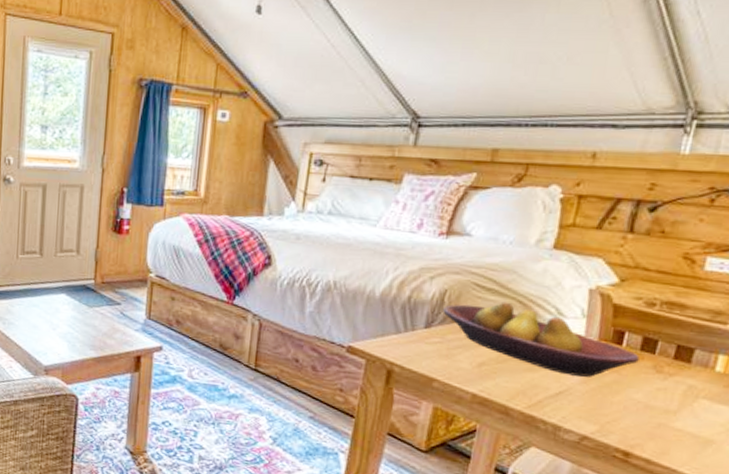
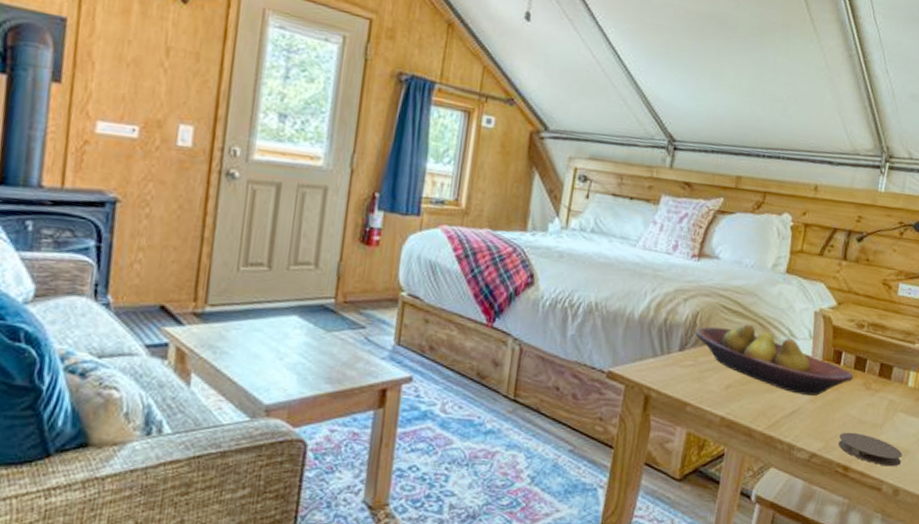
coaster: none [616,416,705,457] -> present [838,432,903,467]

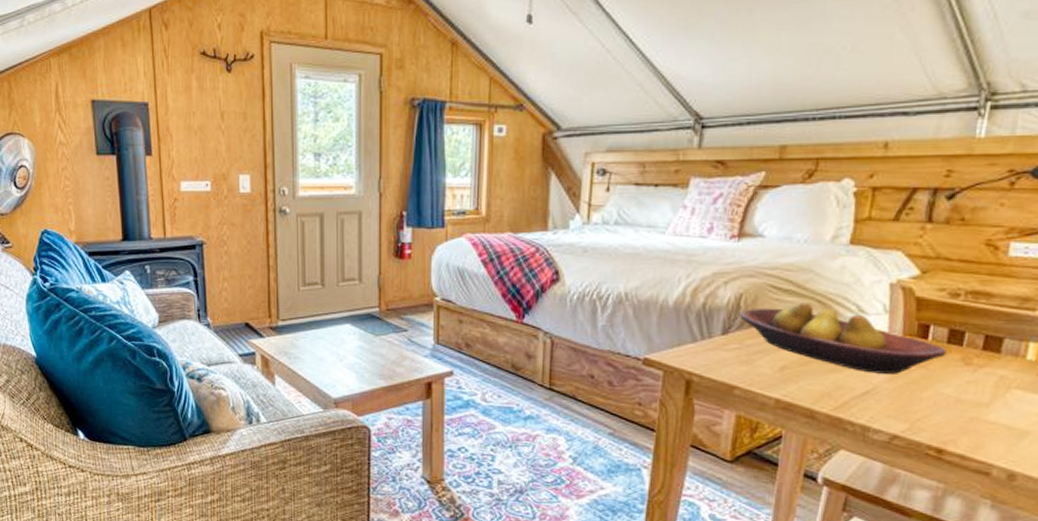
coaster: present [838,432,903,467] -> none [927,412,1020,450]

